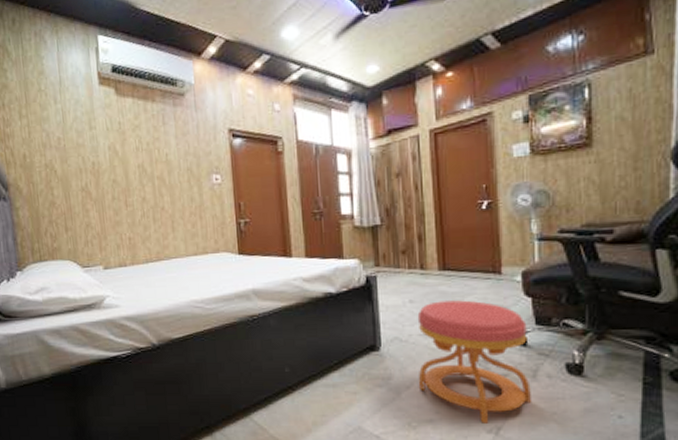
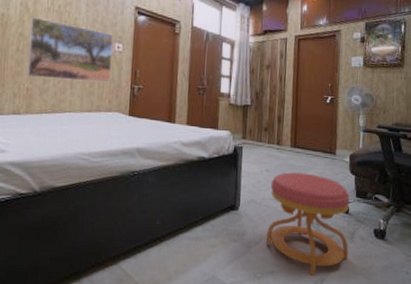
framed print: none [121,160,214,226] -> present [27,17,114,83]

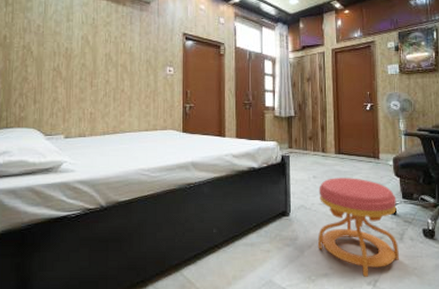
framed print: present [27,17,114,83] -> none [90,49,165,103]

